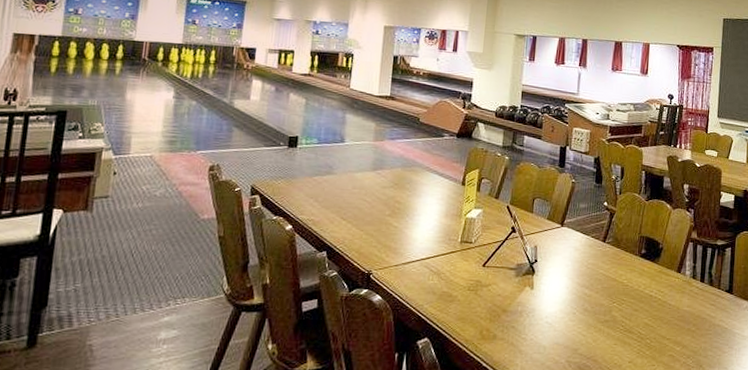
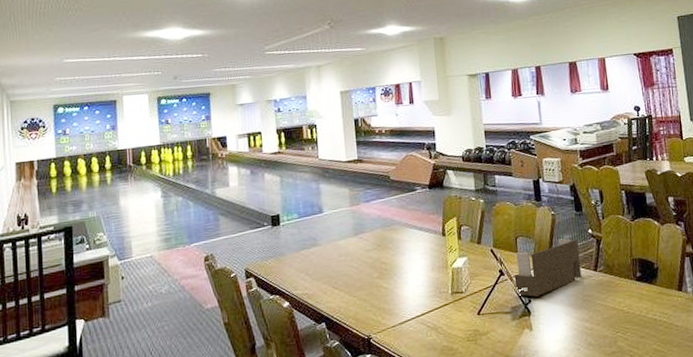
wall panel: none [524,206,593,258] -> present [514,238,582,297]

